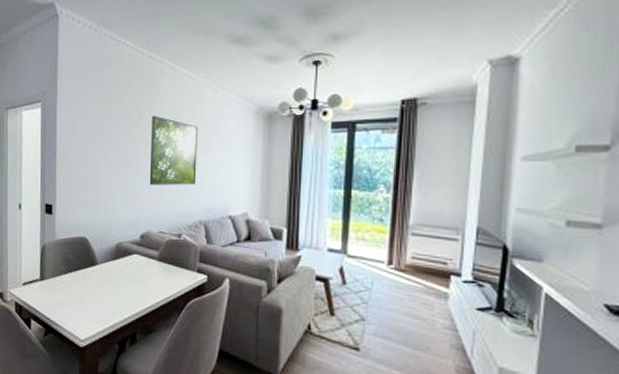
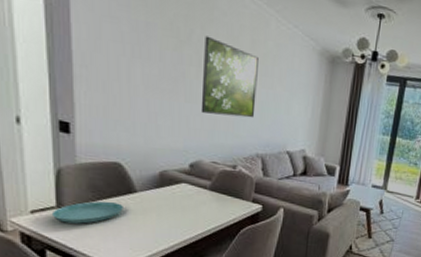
saucer: none [36,273,87,295] -> present [51,201,123,224]

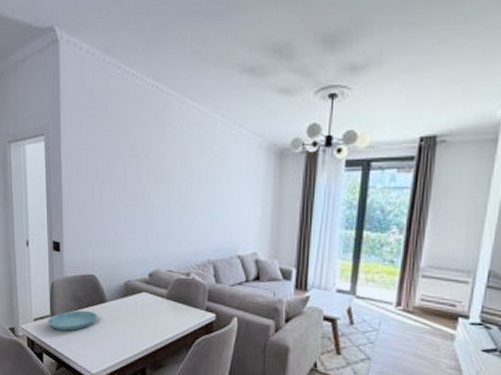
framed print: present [201,35,259,118] -> none [157,151,207,224]

